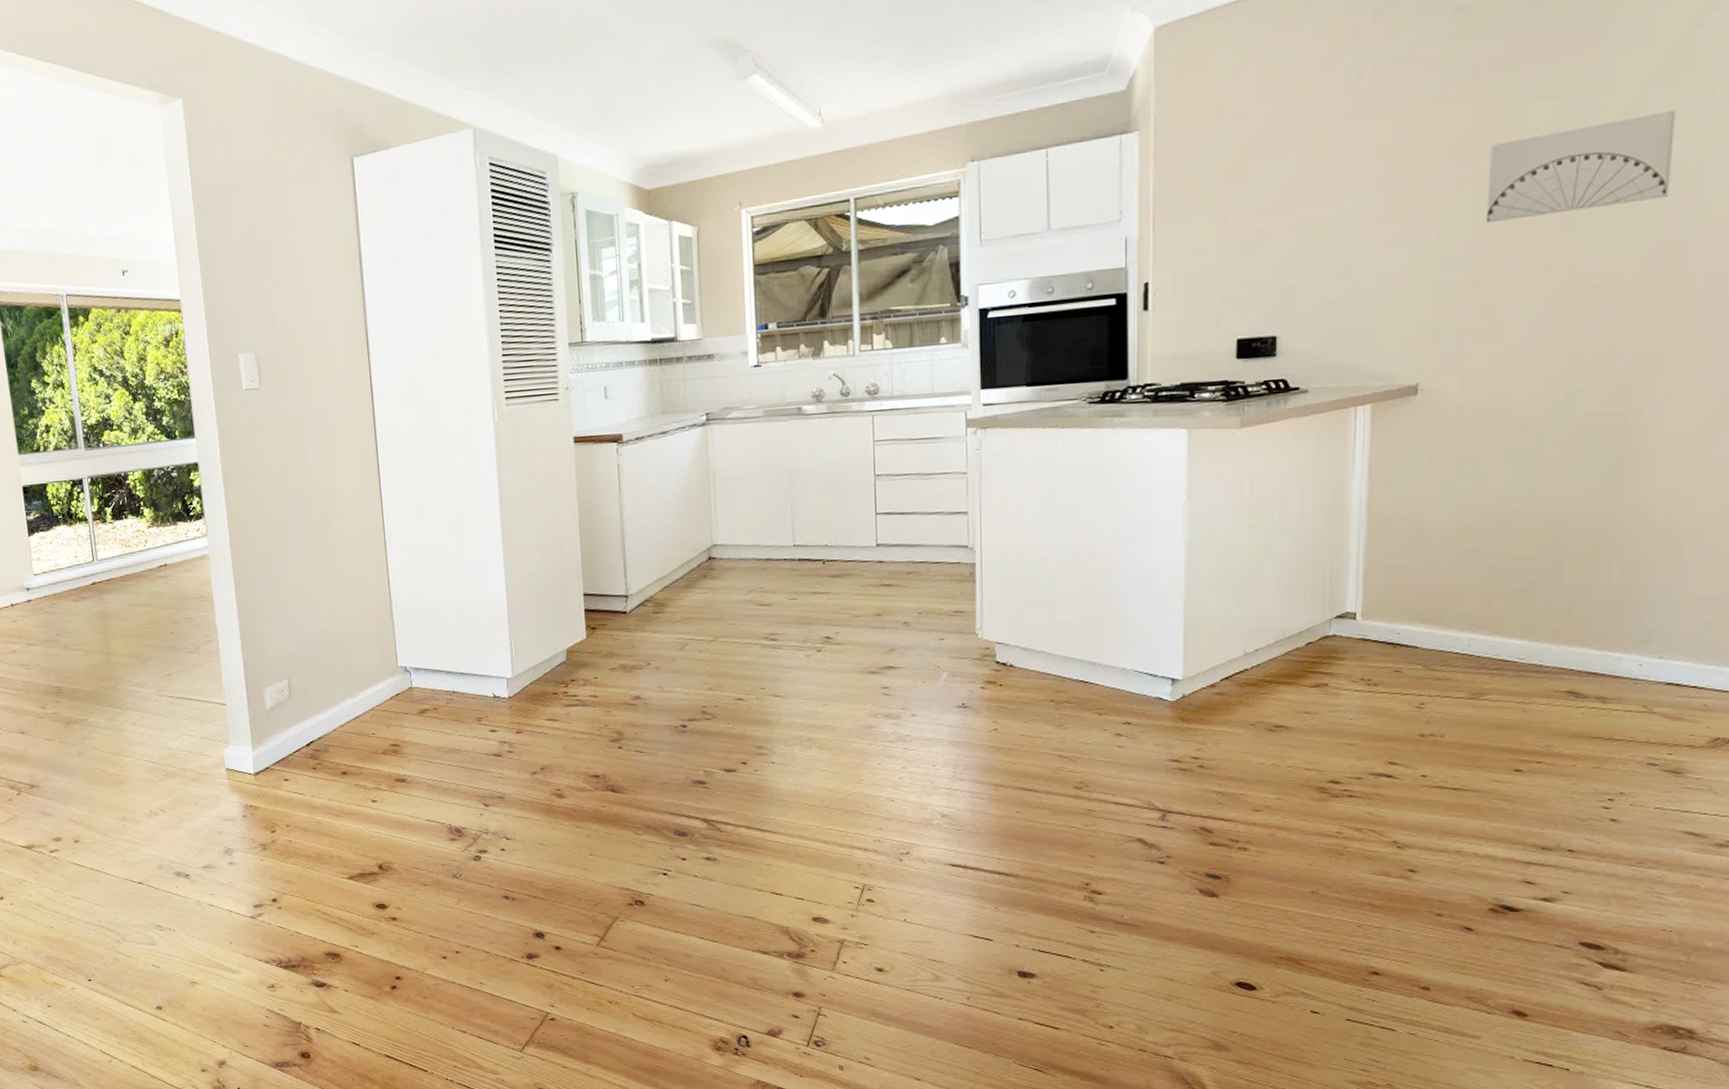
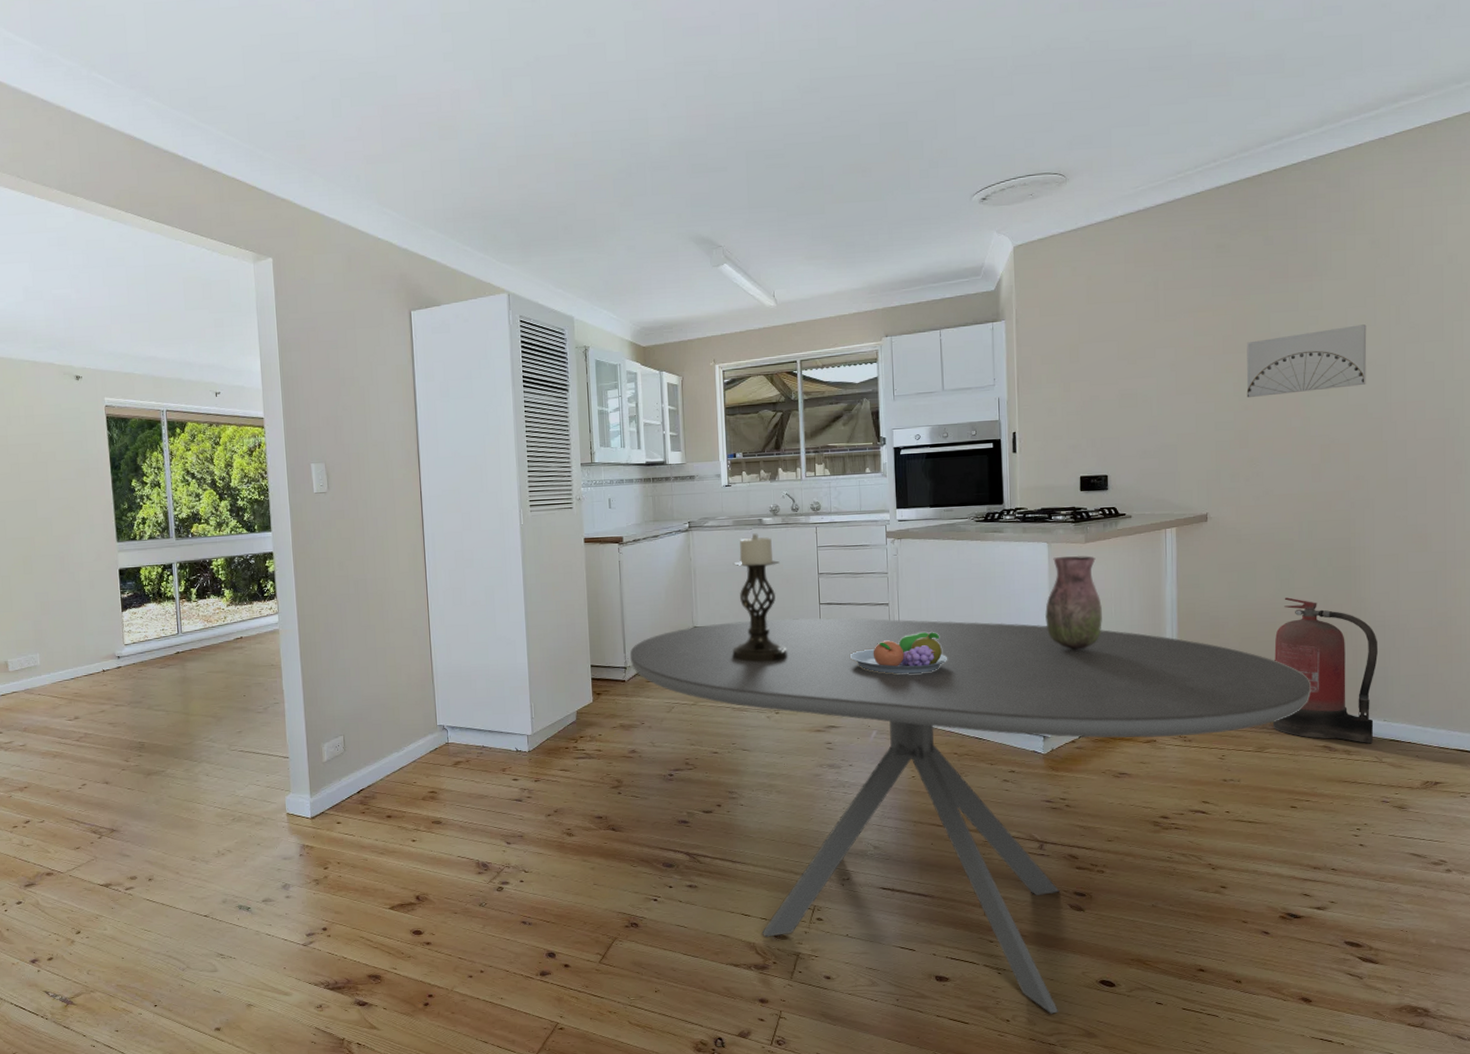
dining table: none [632,530,1554,1021] -> present [629,617,1311,1014]
candle holder: none [762,425,833,589] -> present [732,533,787,663]
fruit bowl: none [914,547,1046,602] -> present [849,631,948,674]
vase: none [1181,444,1260,568] -> present [1045,556,1102,650]
fire extinguisher: none [1495,494,1659,688] -> present [1272,597,1379,743]

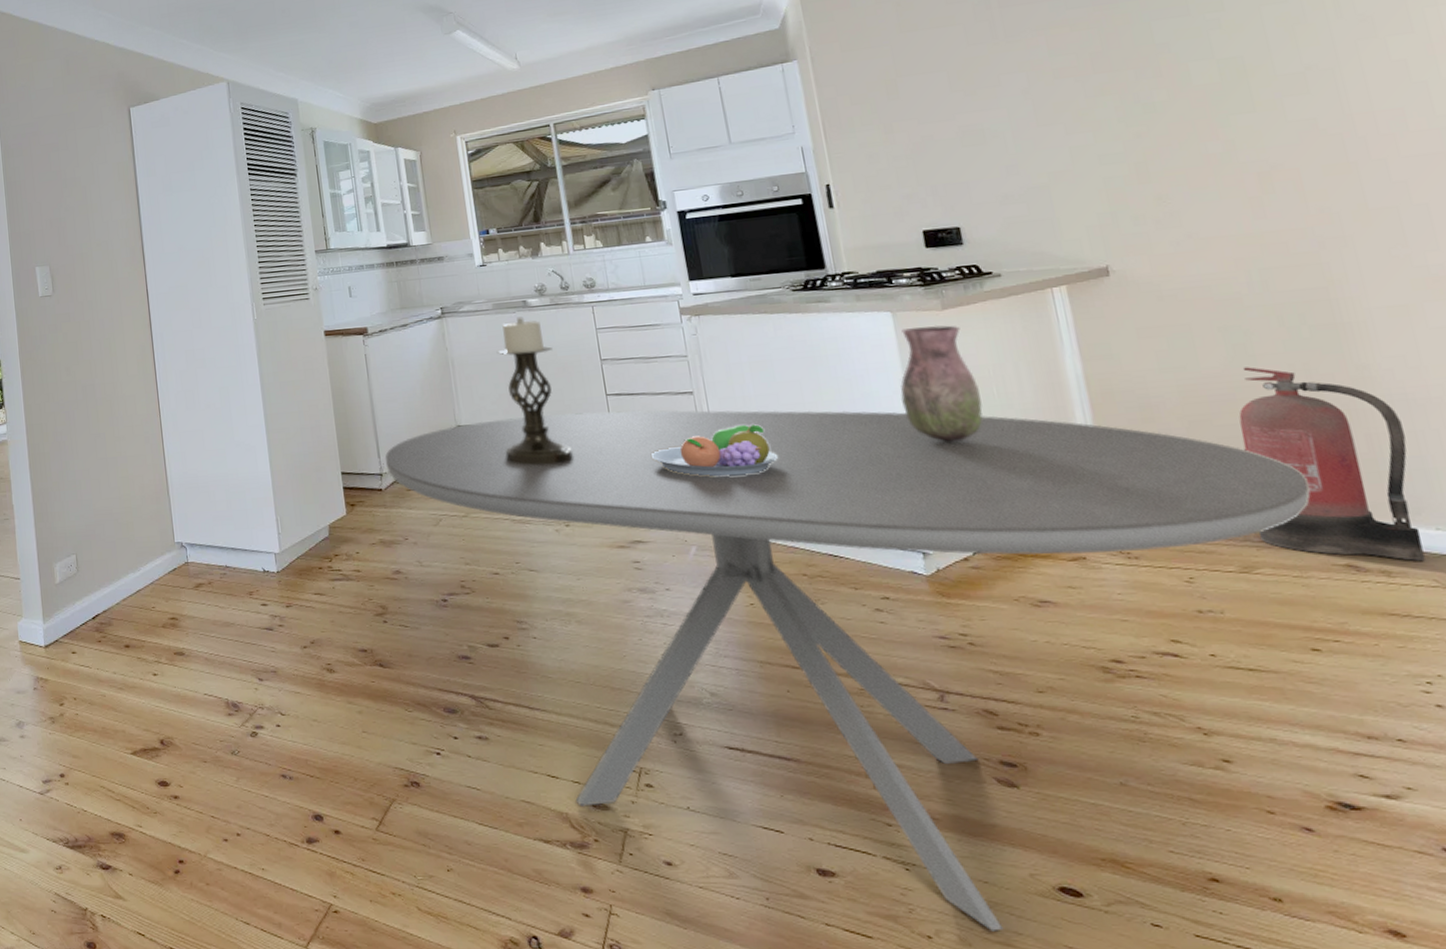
wall art: present [1246,324,1367,398] -> none [1124,23,1309,124]

